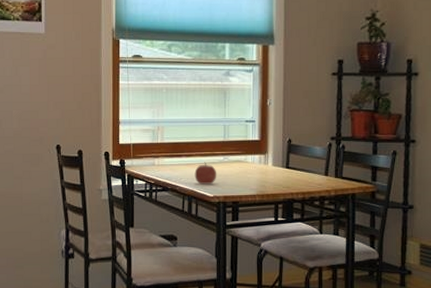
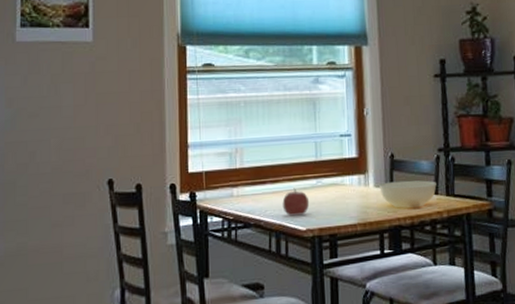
bowl: none [277,162,327,186] -> present [379,180,437,209]

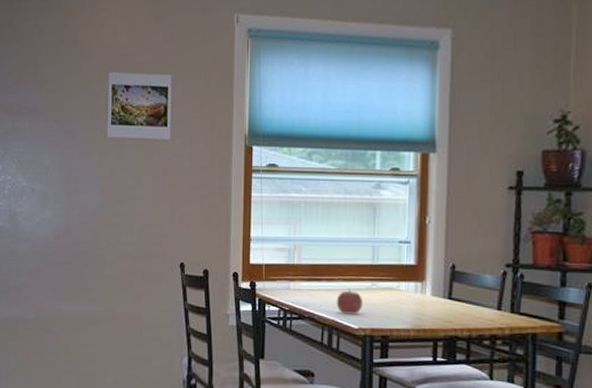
bowl: present [379,180,437,209] -> none [437,292,501,322]

